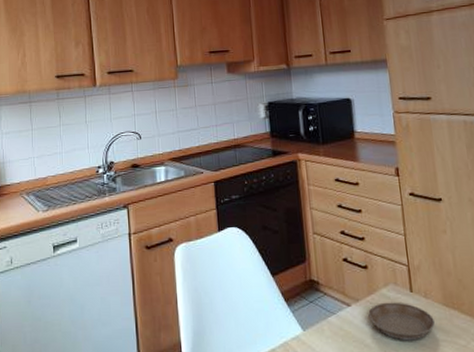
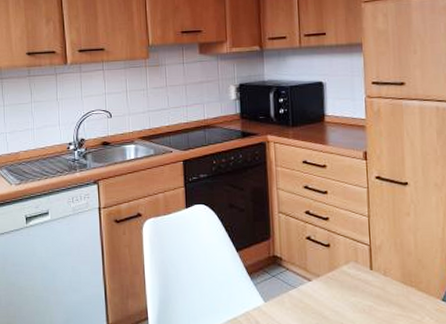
saucer: present [368,302,435,341] -> none [328,278,392,314]

